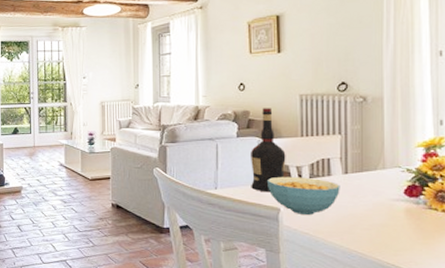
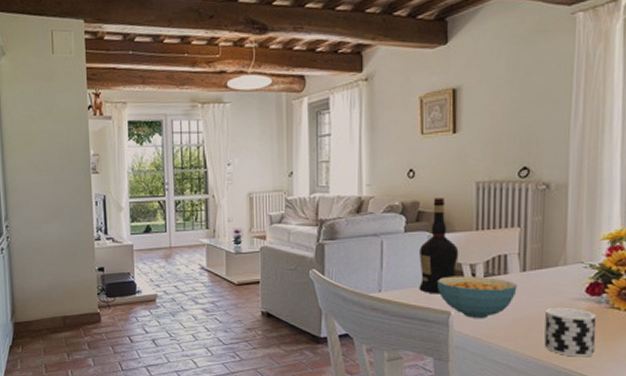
cup: none [368,206,416,253] -> present [544,307,597,357]

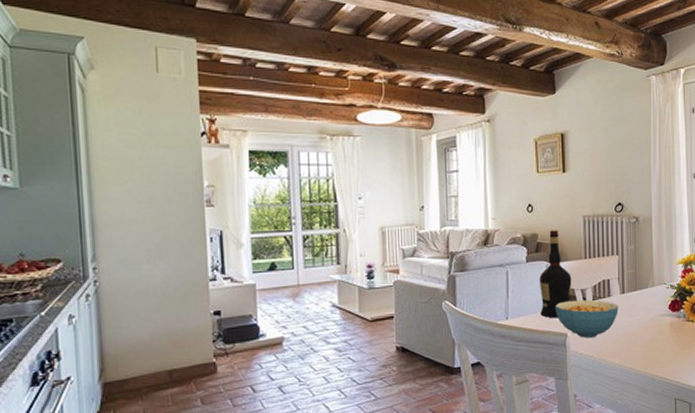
cup: present [544,307,597,357] -> none [641,323,678,366]

